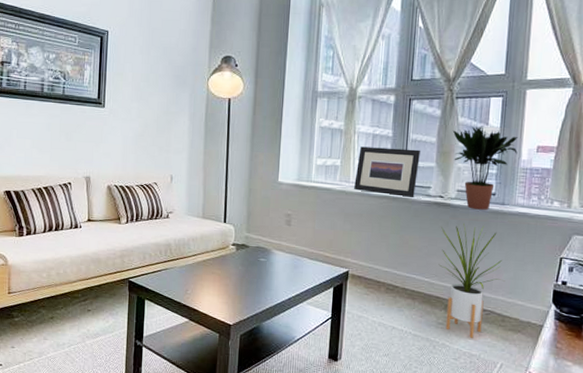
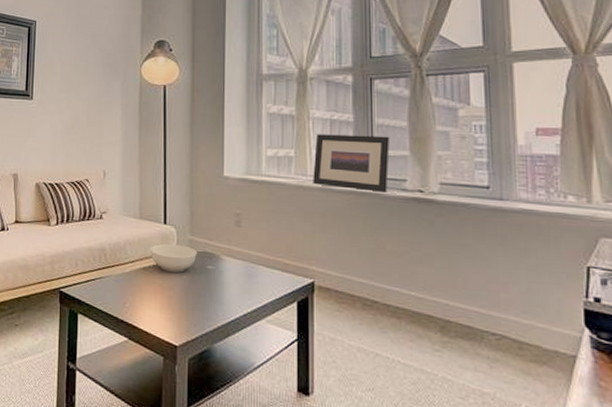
bowl: none [210,239,252,264] -> present [149,243,197,273]
house plant: present [438,223,505,338] -> none [425,223,517,371]
potted plant: present [452,126,518,210] -> none [426,106,511,207]

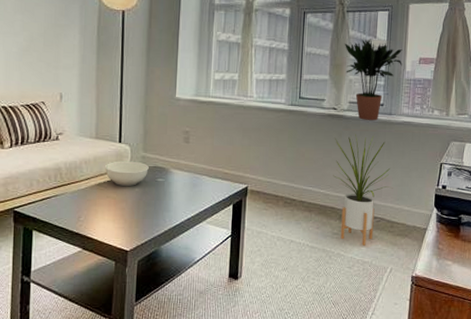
picture frame: present [313,134,390,192] -> none [252,60,315,110]
house plant: none [425,223,517,371] -> present [333,133,393,246]
potted plant: none [426,106,511,207] -> present [344,39,402,120]

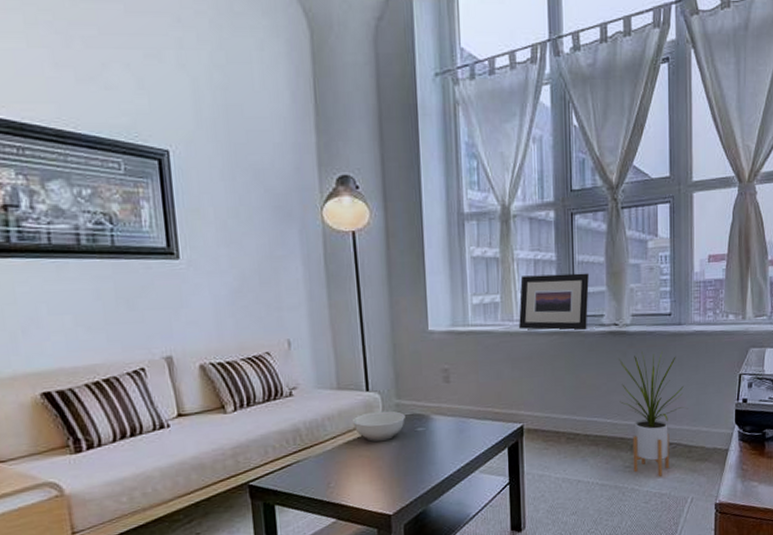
picture frame: none [252,60,315,110] -> present [519,273,589,330]
potted plant: present [344,39,402,120] -> none [621,238,689,334]

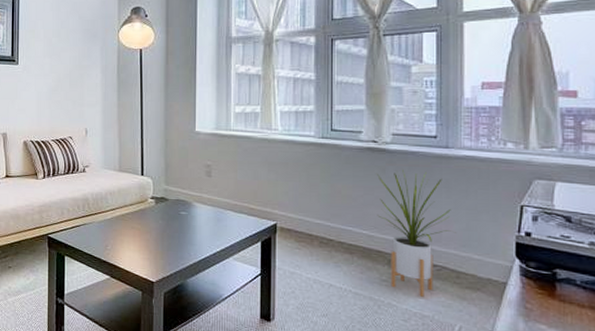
bowl: present [352,410,405,442] -> none [128,193,171,218]
picture frame: present [519,273,589,330] -> none [277,91,347,143]

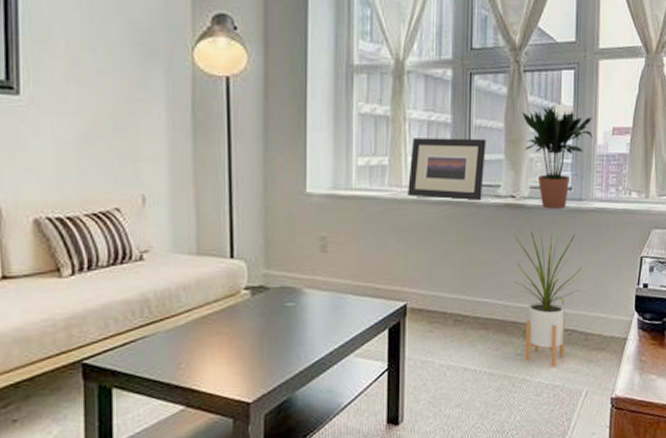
picture frame: none [277,91,347,143] -> present [408,138,486,200]
potted plant: none [382,63,459,155] -> present [521,105,593,209]

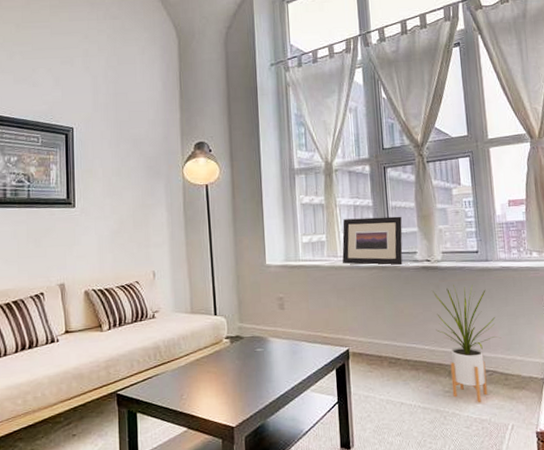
potted plant: present [521,105,593,209] -> none [428,186,492,269]

